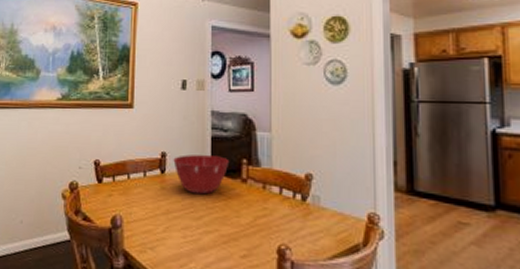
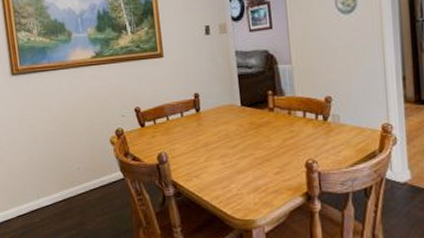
mixing bowl: present [173,154,230,195] -> none [206,91,257,127]

